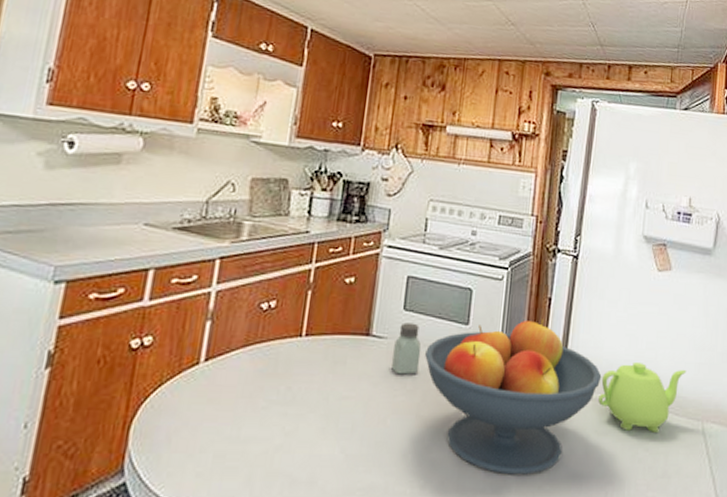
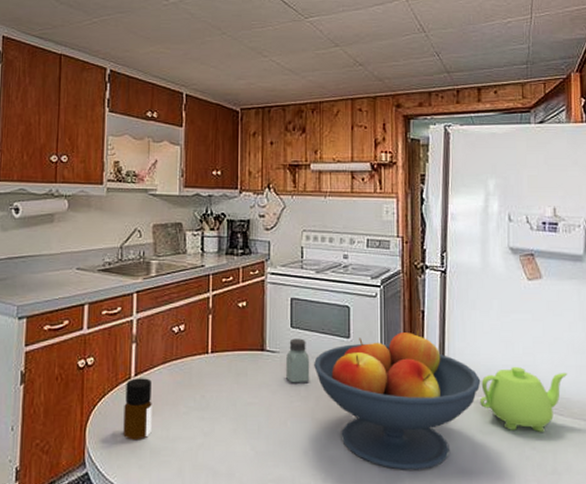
bottle: none [180,364,226,441] -> present [123,378,152,440]

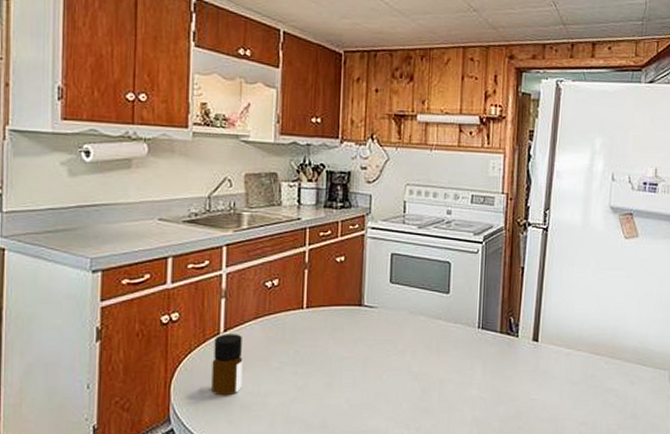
saltshaker: present [286,338,310,383] -> none [383,294,408,338]
fruit bowl: present [314,330,481,470] -> none [412,286,574,418]
teapot: present [480,366,568,432] -> none [571,320,654,381]

